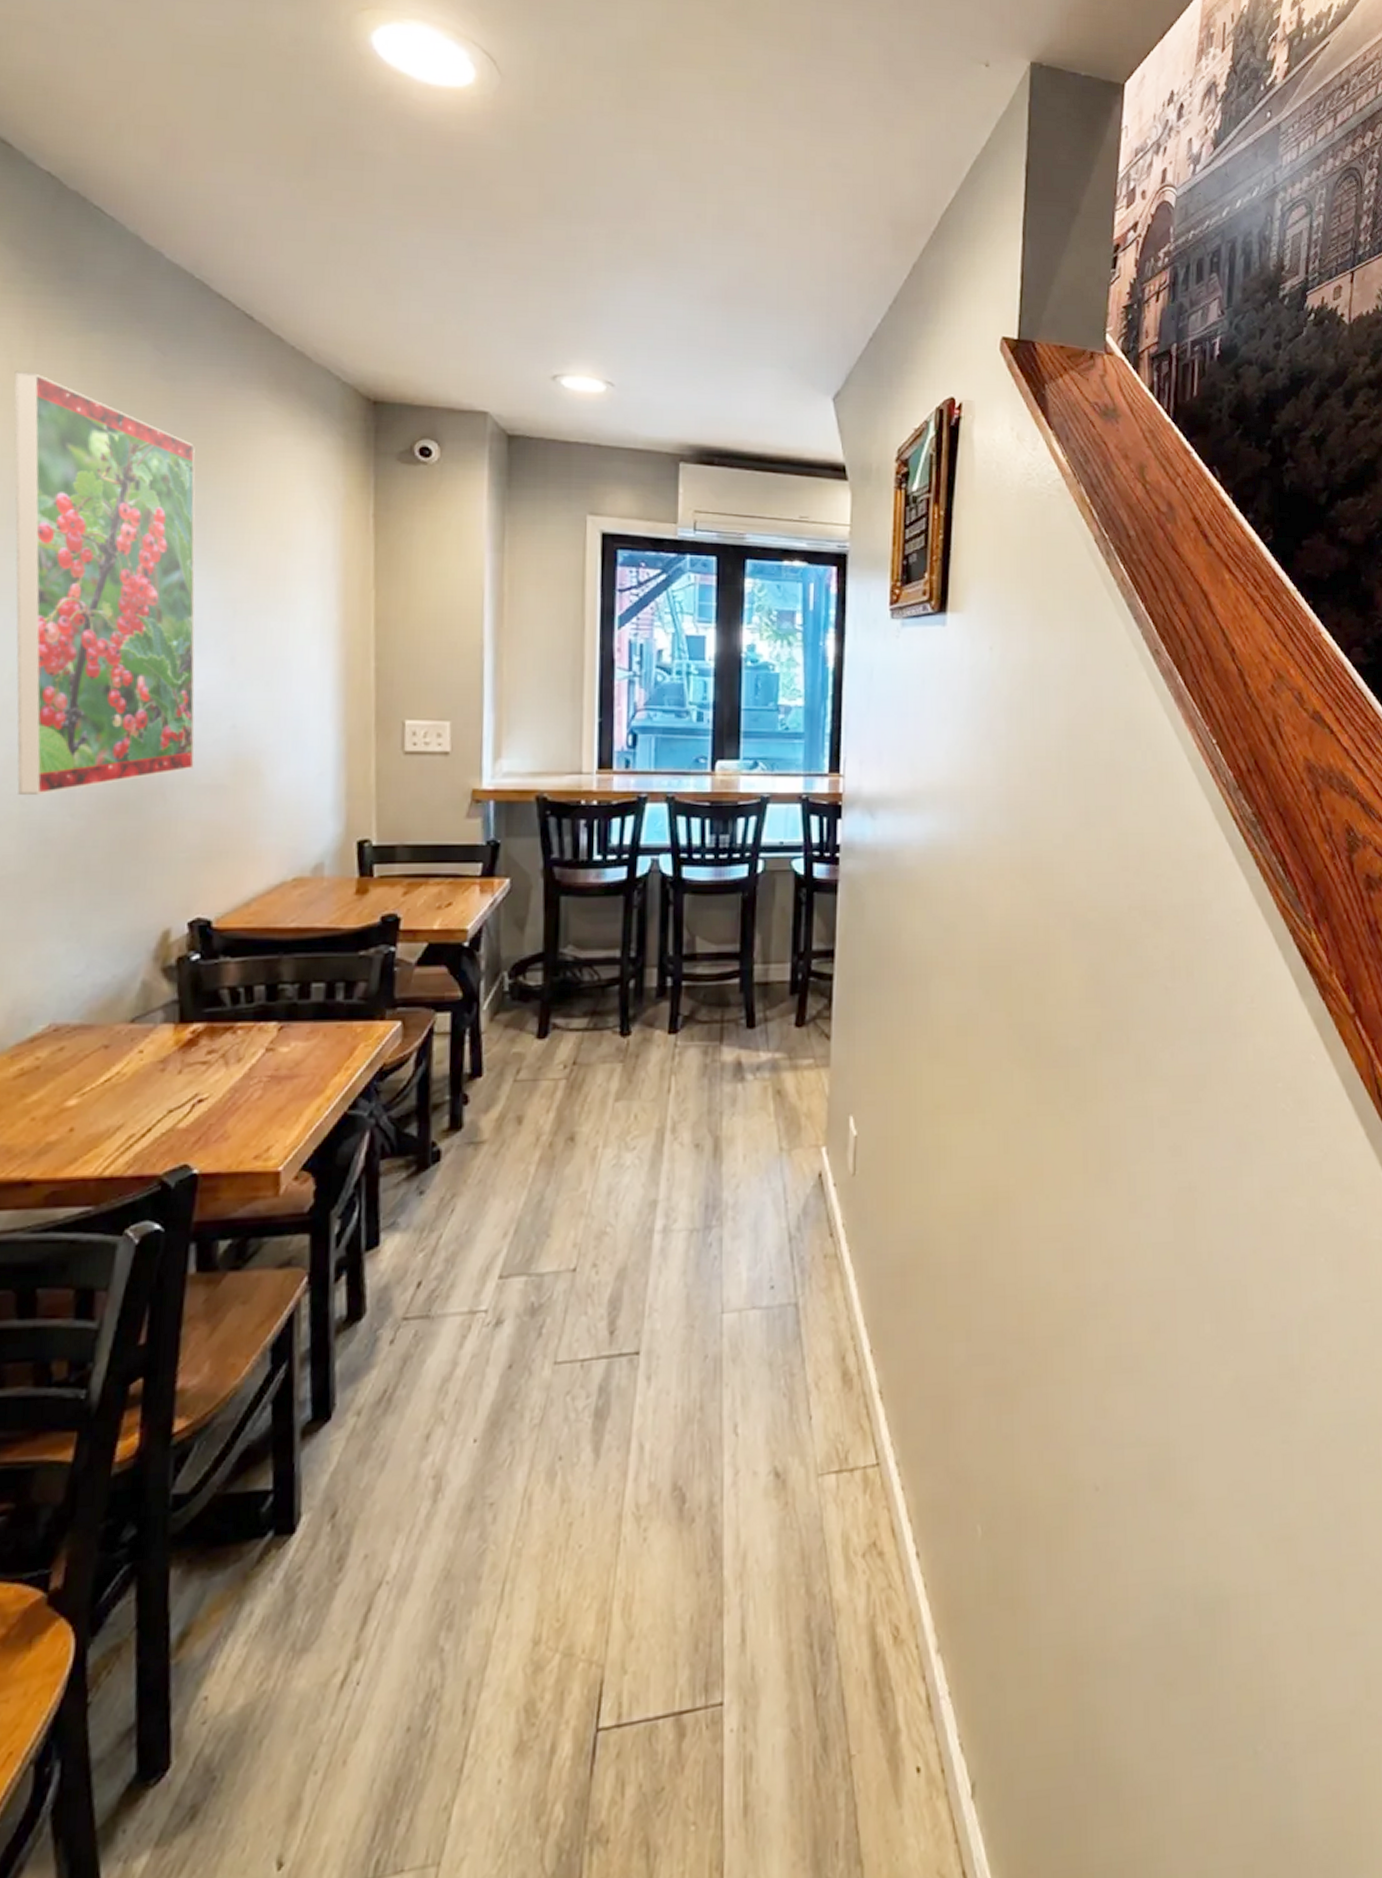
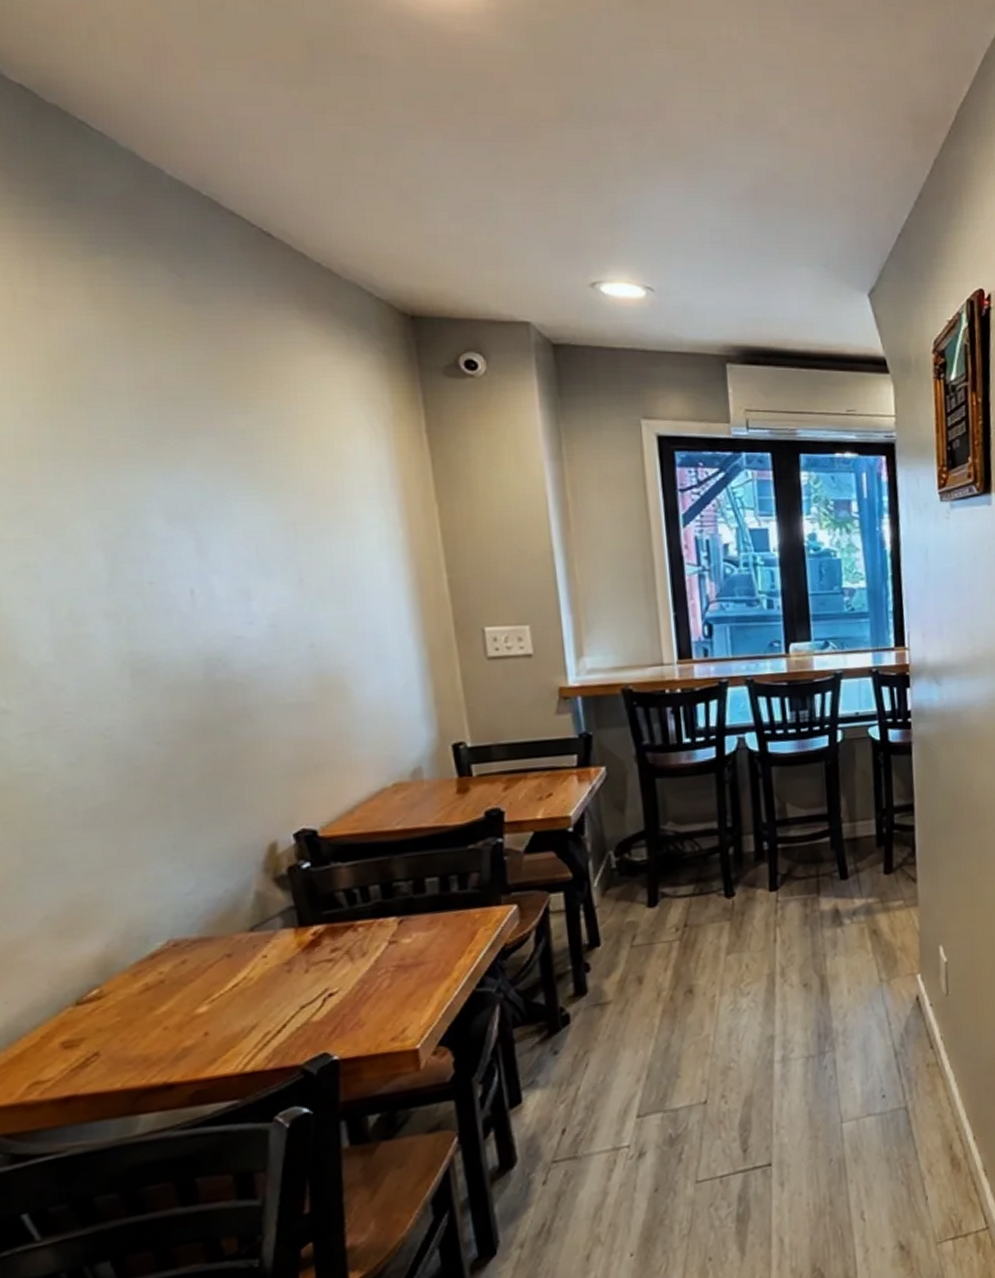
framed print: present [14,370,196,796] -> none [19,300,277,728]

